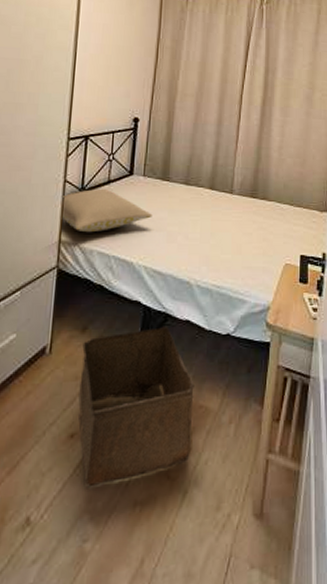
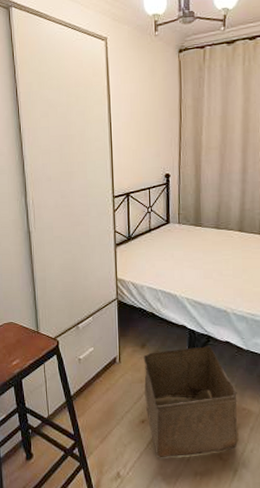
pillow: present [61,188,152,233] -> none [114,236,189,272]

